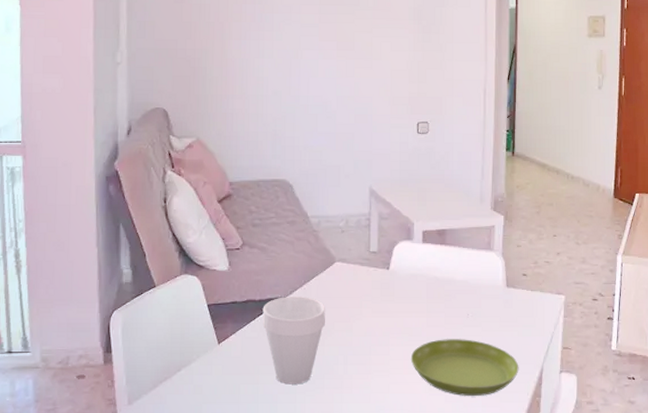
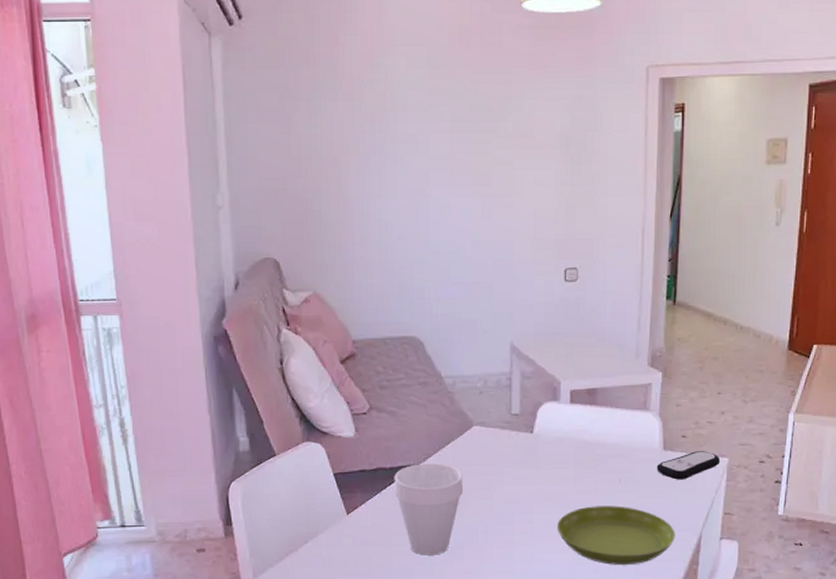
remote control: none [500,289,558,315] -> present [656,451,721,480]

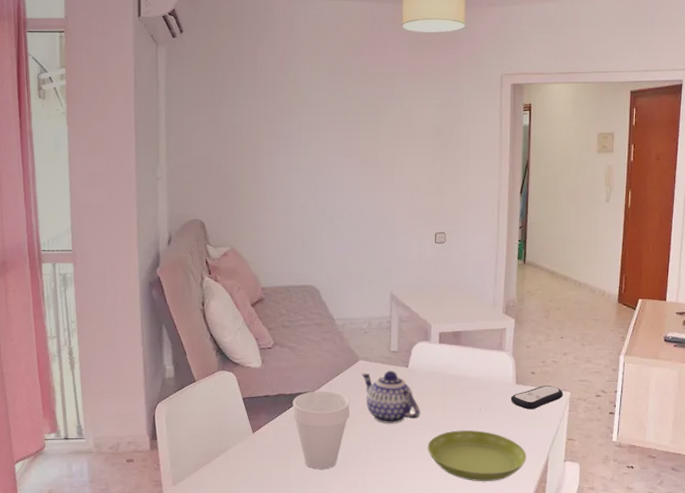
teapot: none [476,437,549,500] -> present [361,371,421,423]

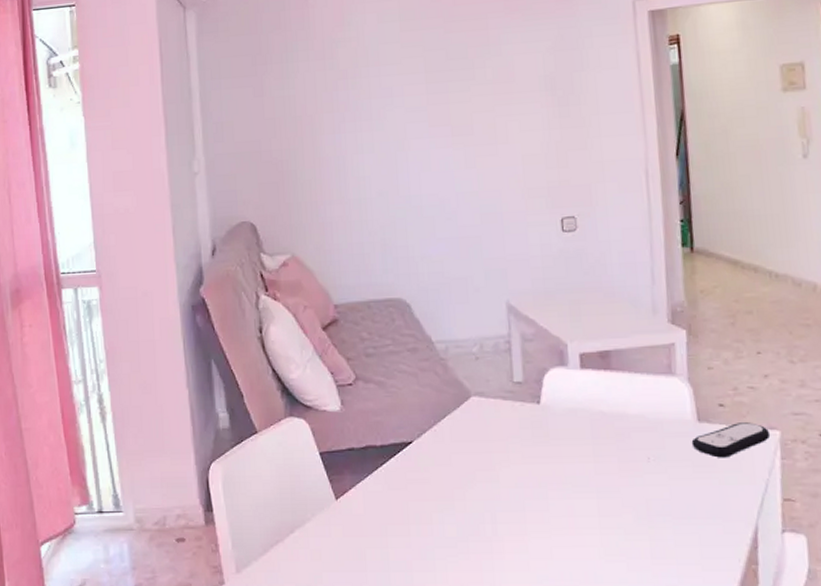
cup: present [292,391,349,469] -> none [386,440,464,549]
teapot: present [361,371,421,423] -> none [476,409,564,483]
saucer: present [427,430,527,482] -> none [577,490,725,564]

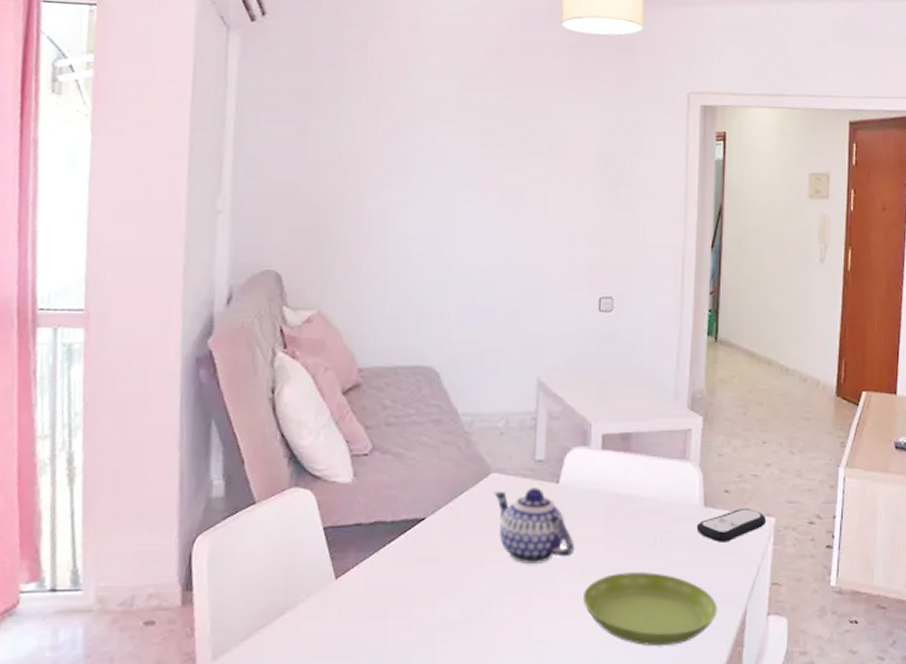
teapot: none [476,409,564,483] -> present [494,488,575,563]
saucer: none [577,490,725,564] -> present [582,572,717,647]

